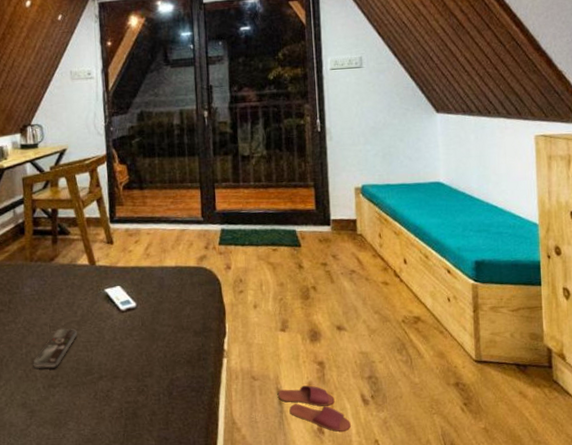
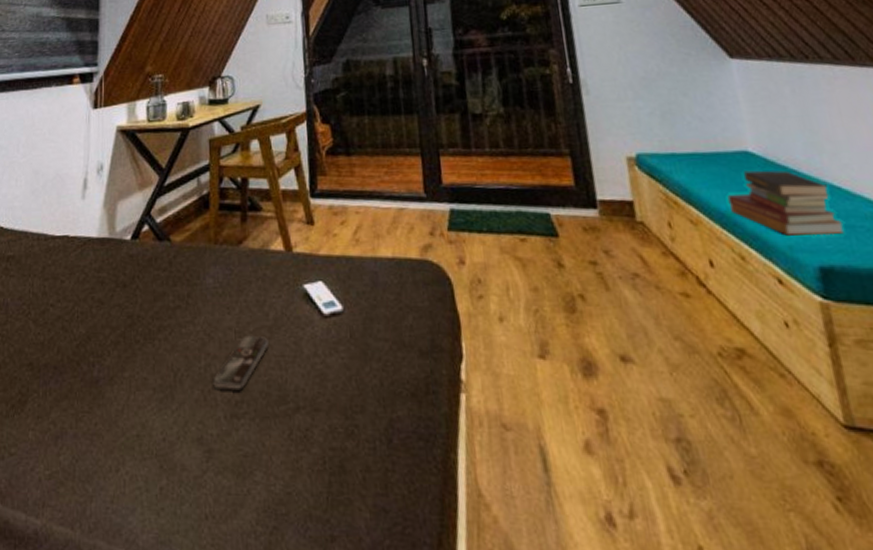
slippers: present [278,385,351,432] -> none [541,445,657,526]
books: none [421,195,495,241] -> present [727,170,844,236]

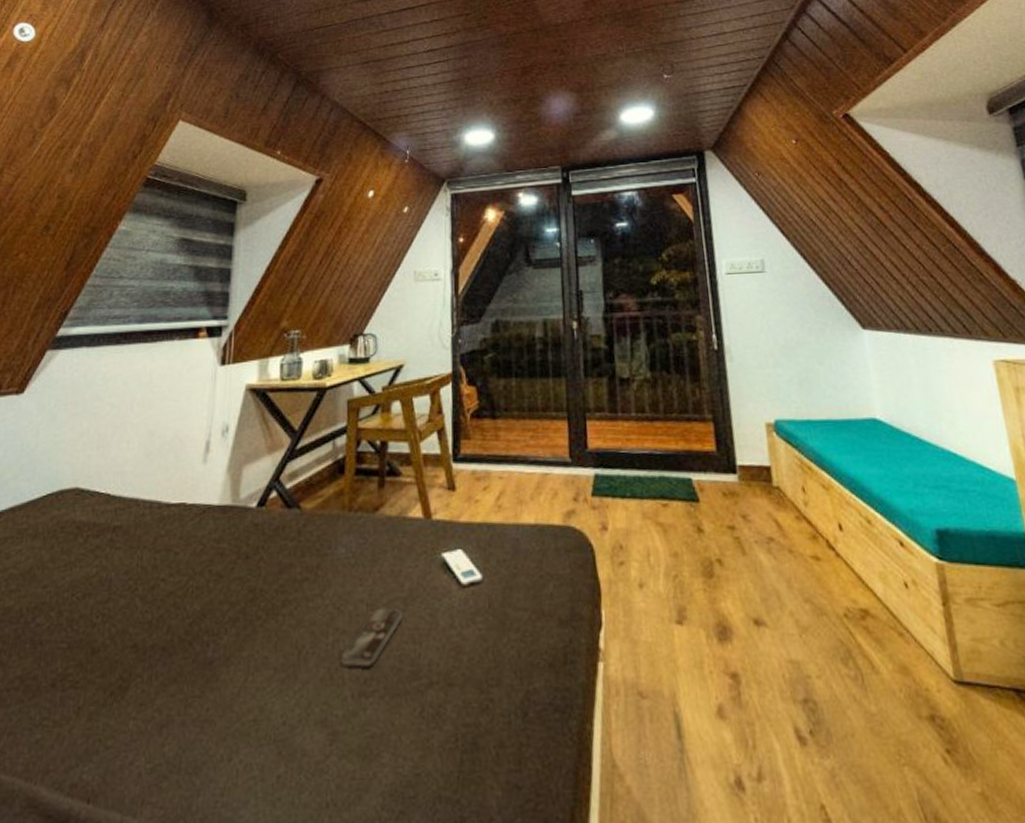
books: present [727,170,844,236] -> none [856,437,958,500]

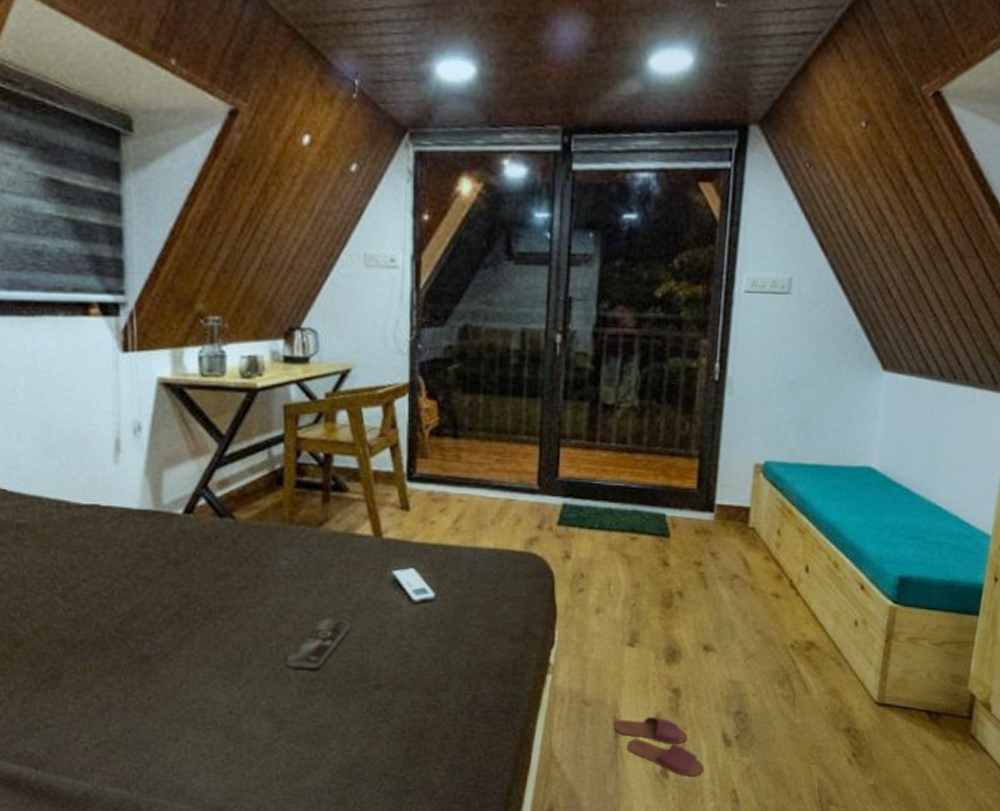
slippers: none [676,710,783,788] -> present [615,717,704,776]

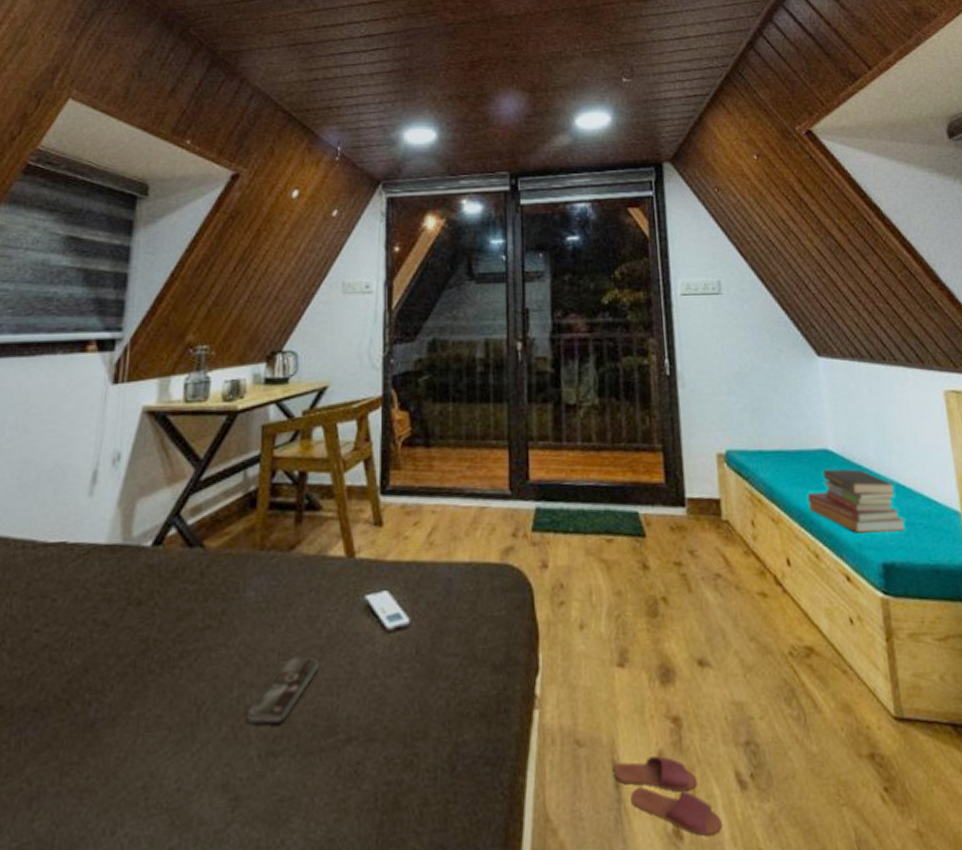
books: none [838,486,932,550] -> present [807,468,905,533]

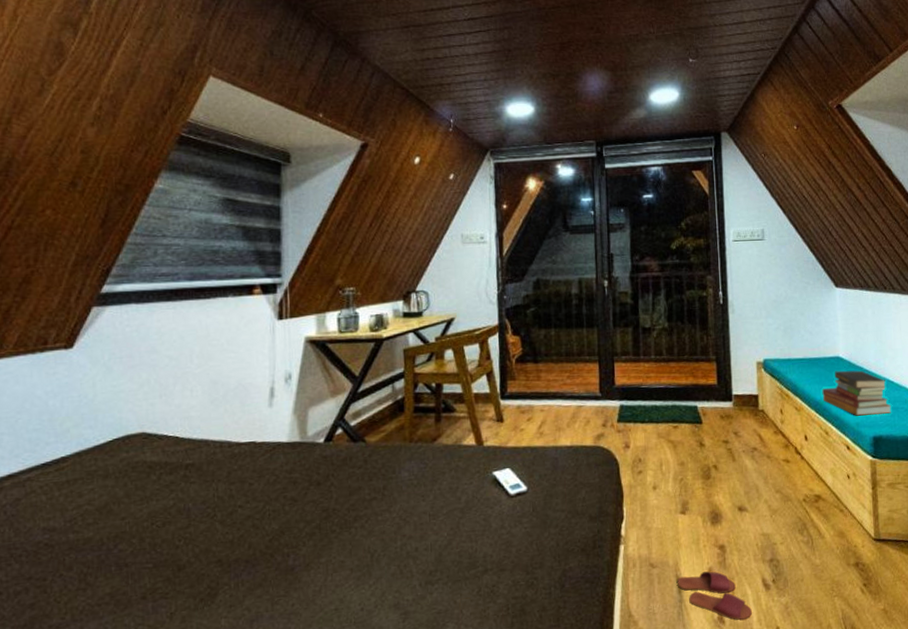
mobile phone: present [246,657,319,725] -> none [408,517,461,564]

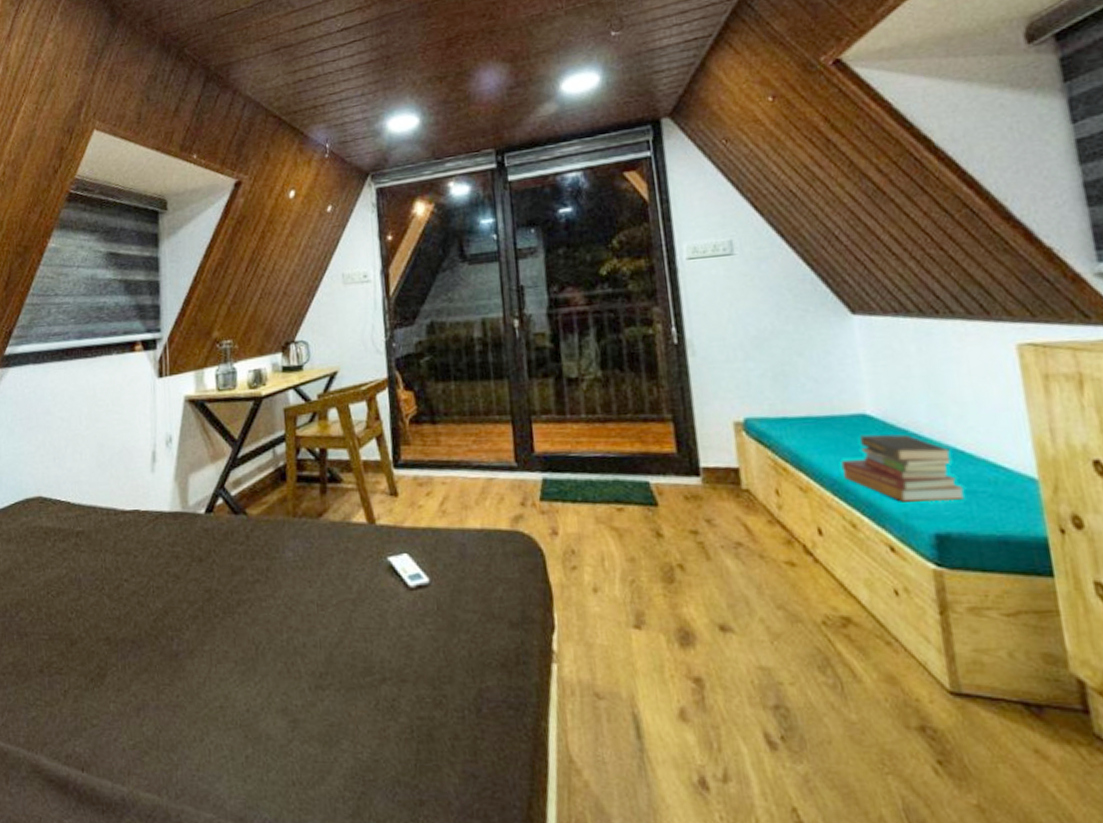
slippers: present [677,571,752,620] -> none [635,713,751,789]

